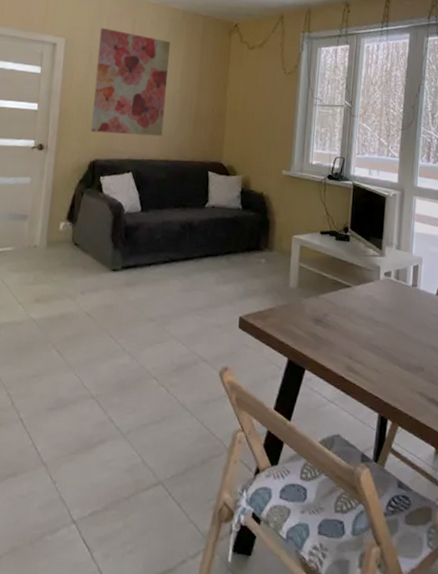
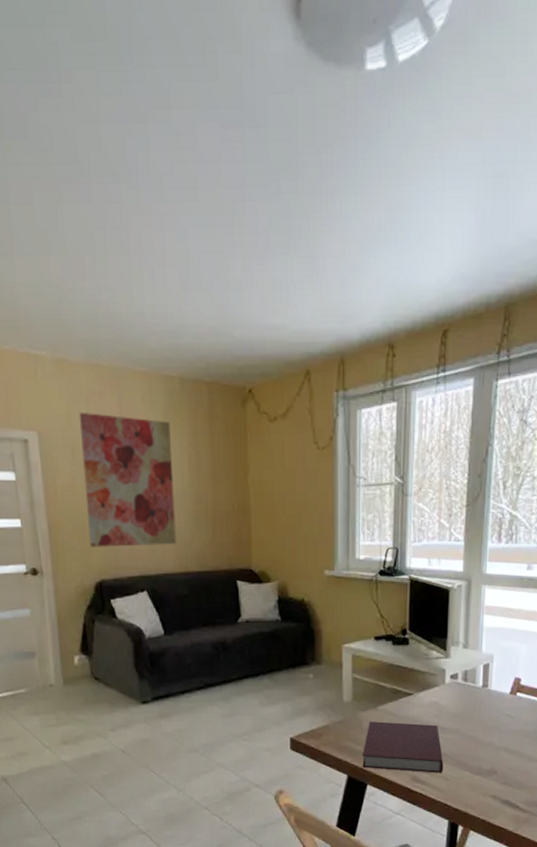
notebook: none [302,308,376,365] -> present [362,721,444,773]

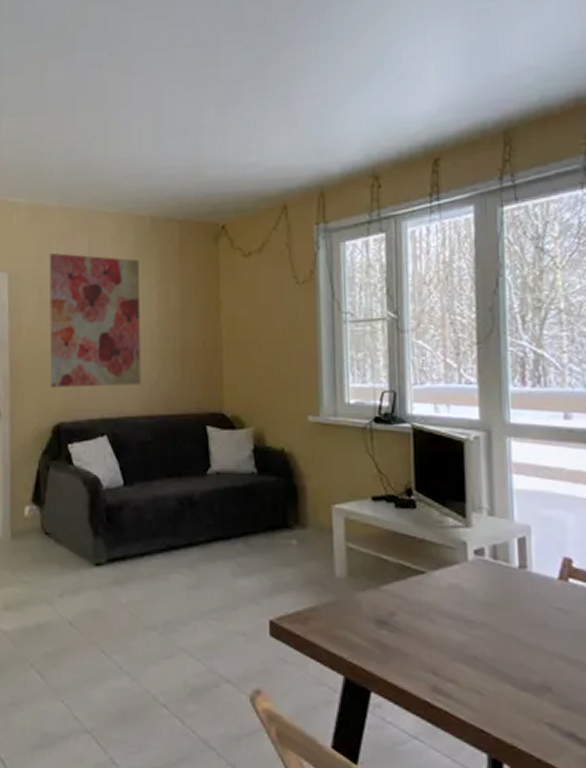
notebook: present [362,721,444,773] -> none [363,605,475,684]

